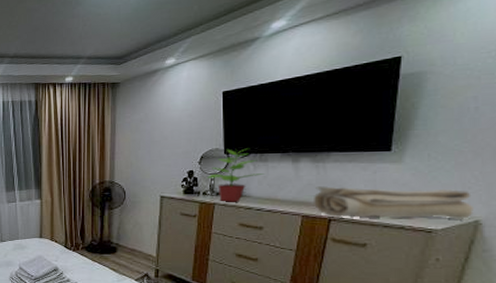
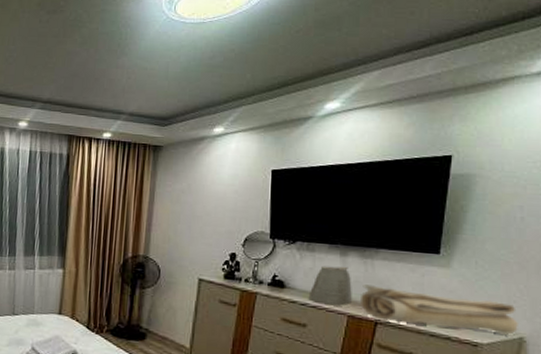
potted plant: present [207,148,265,202] -> none [250,233,311,294]
decorative vase: none [263,171,307,208] -> present [308,266,353,306]

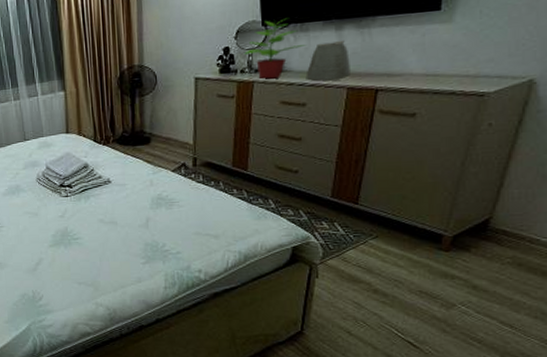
potted plant: none [250,233,311,294] -> present [244,17,306,79]
towel: present [359,284,518,335] -> none [358,47,528,88]

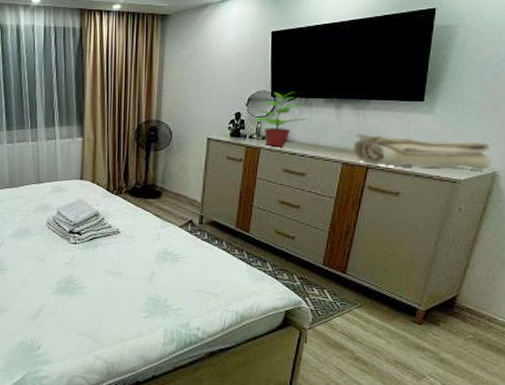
decorative vase: present [305,40,352,82] -> none [307,118,347,155]
towel: none [358,47,528,88] -> present [352,134,492,170]

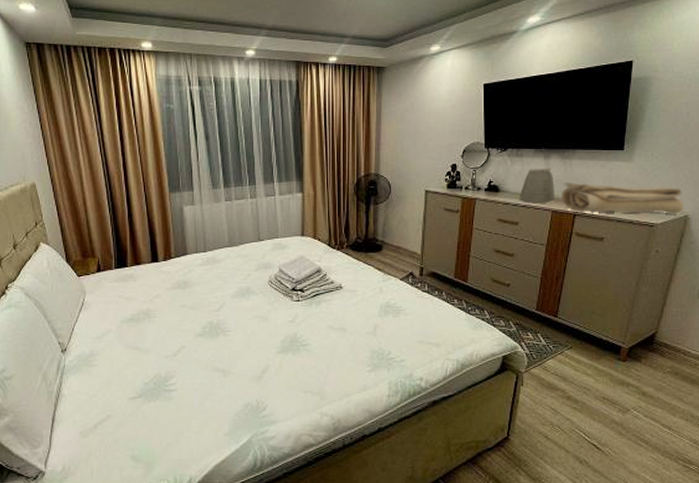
potted plant: present [253,91,309,147] -> none [469,143,520,197]
decorative vase: none [307,118,347,155] -> present [519,167,556,203]

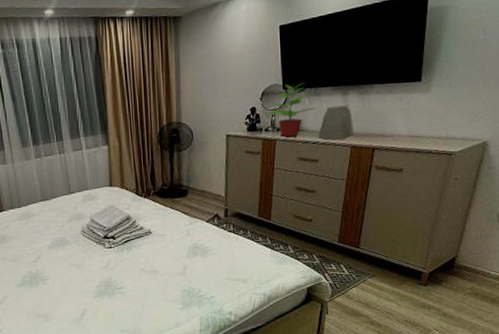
potted plant: none [469,143,520,197] -> present [268,83,319,138]
towel: present [561,182,684,214] -> none [359,114,482,147]

